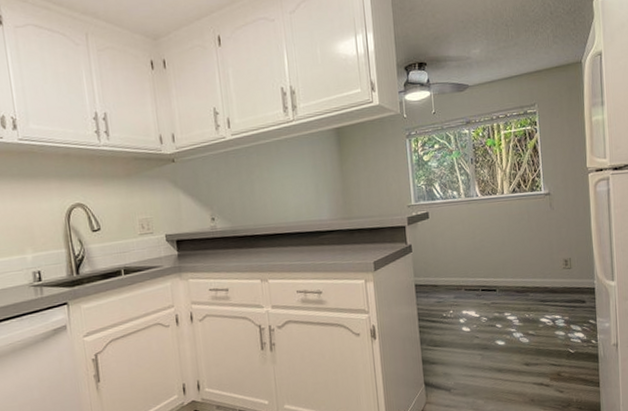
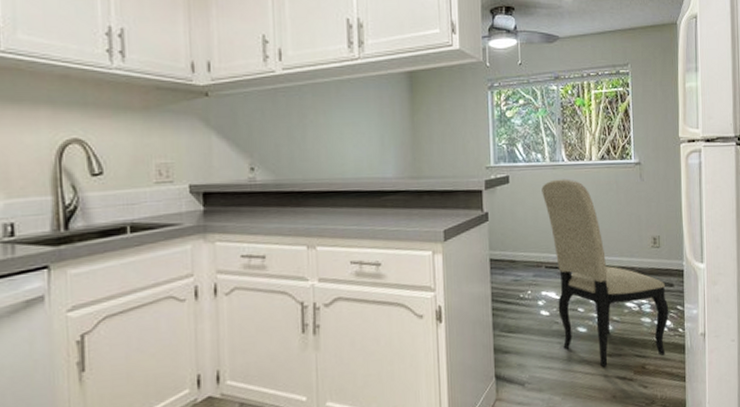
dining chair: none [458,211,582,375] -> present [542,179,669,367]

